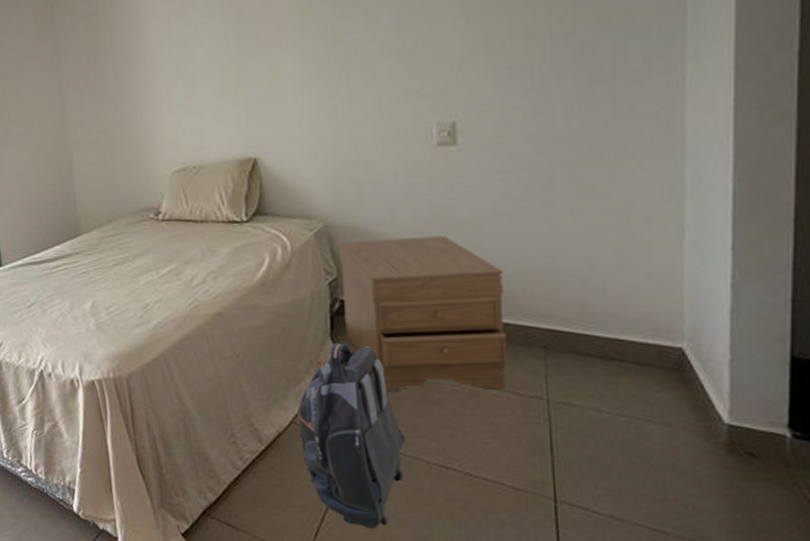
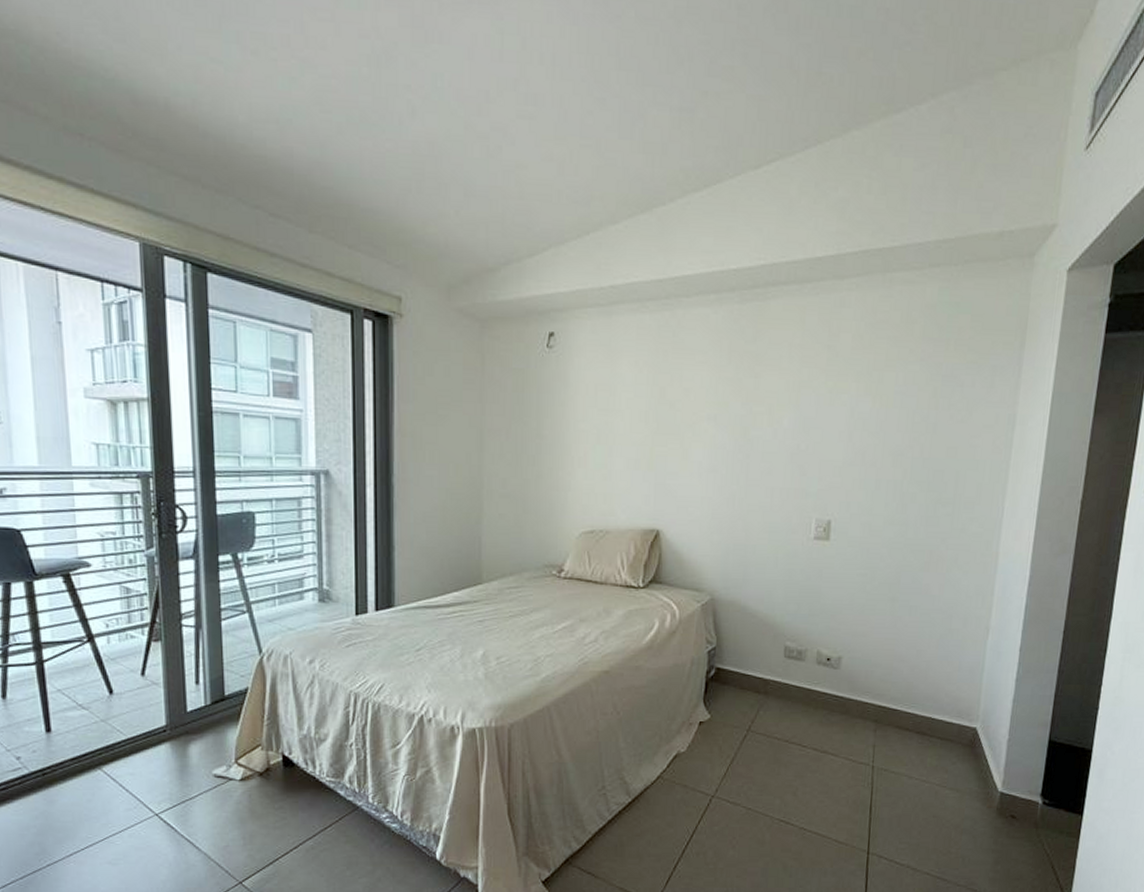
backpack: present [297,343,406,528] -> none [664,707,756,876]
nightstand: present [339,235,507,391] -> none [717,615,853,755]

